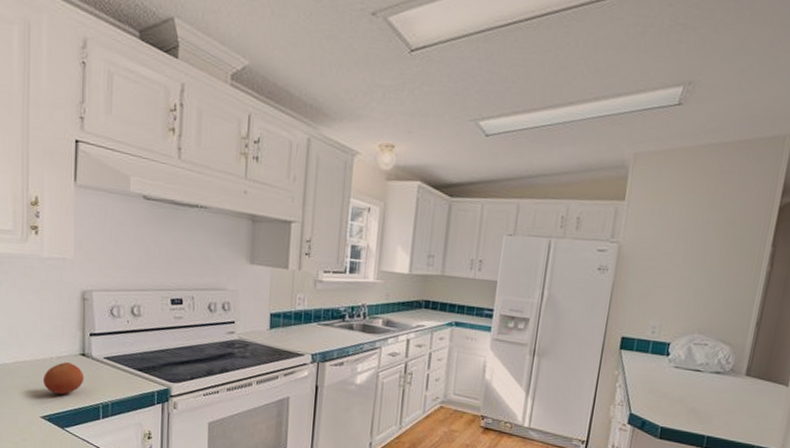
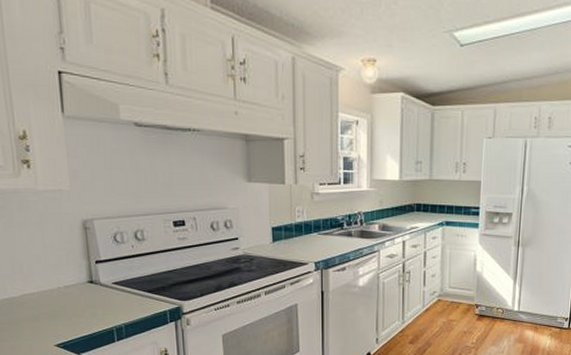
fruit: present [42,362,85,395] -> none [52,291,95,322]

